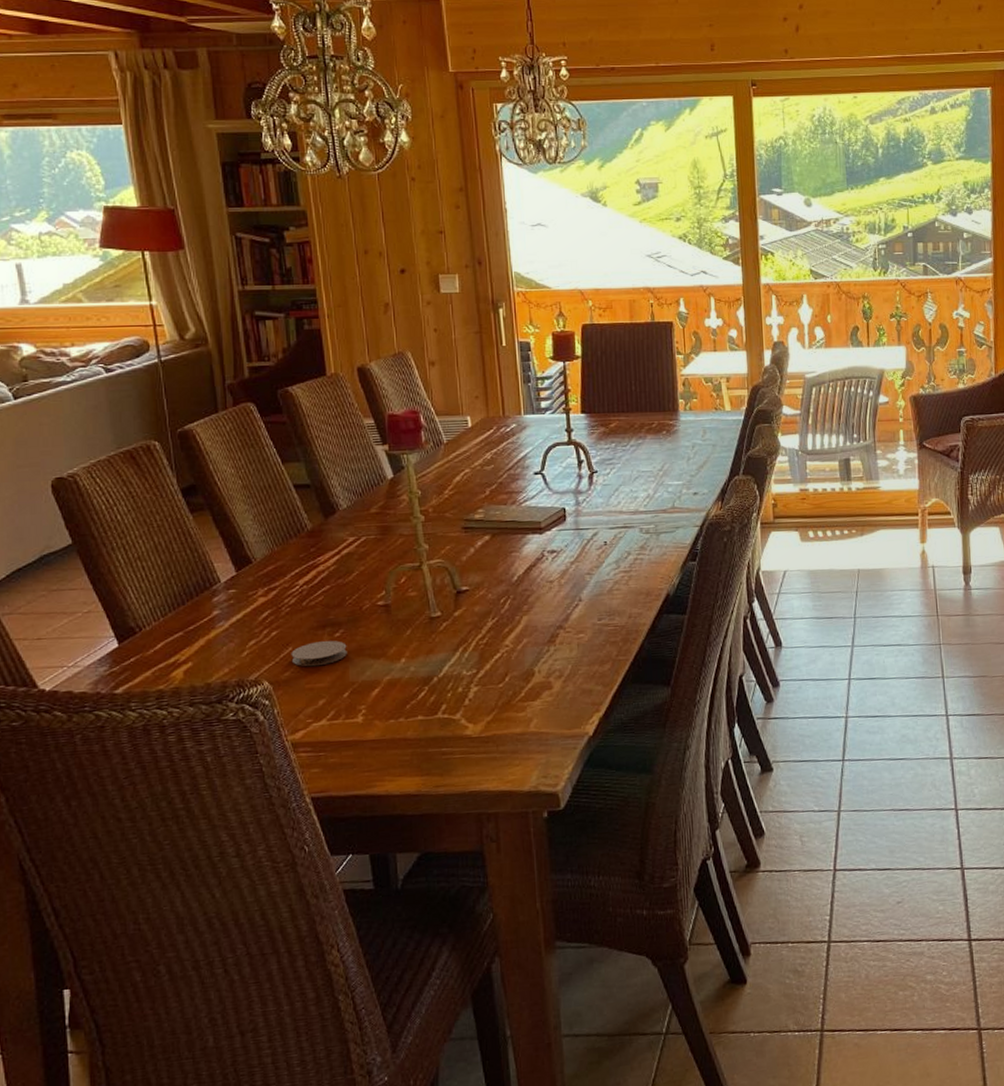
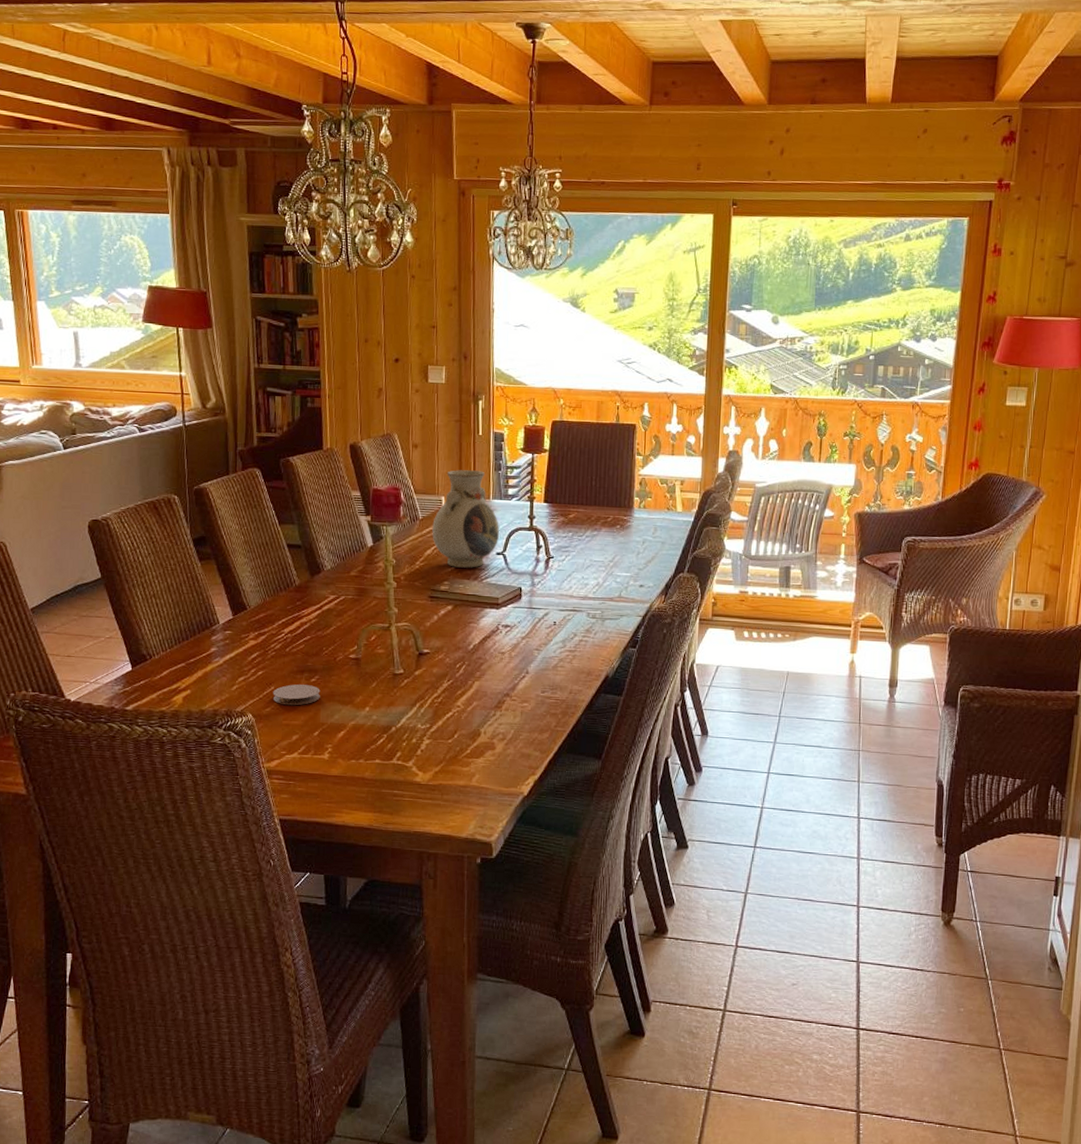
vase: none [459,384,535,493] -> present [432,470,499,568]

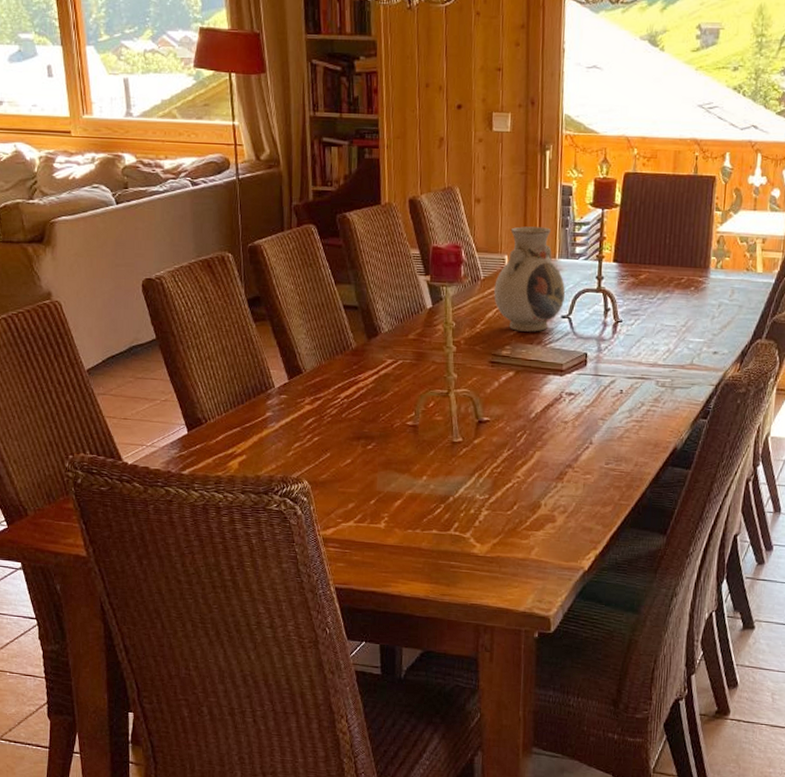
coaster: present [273,684,320,706] -> none [329,451,377,473]

